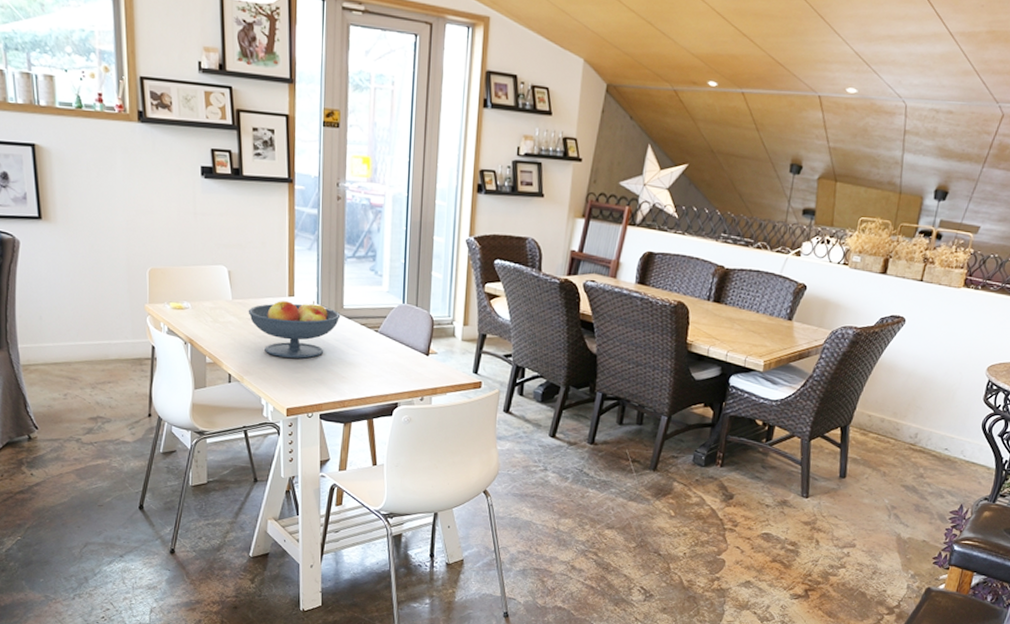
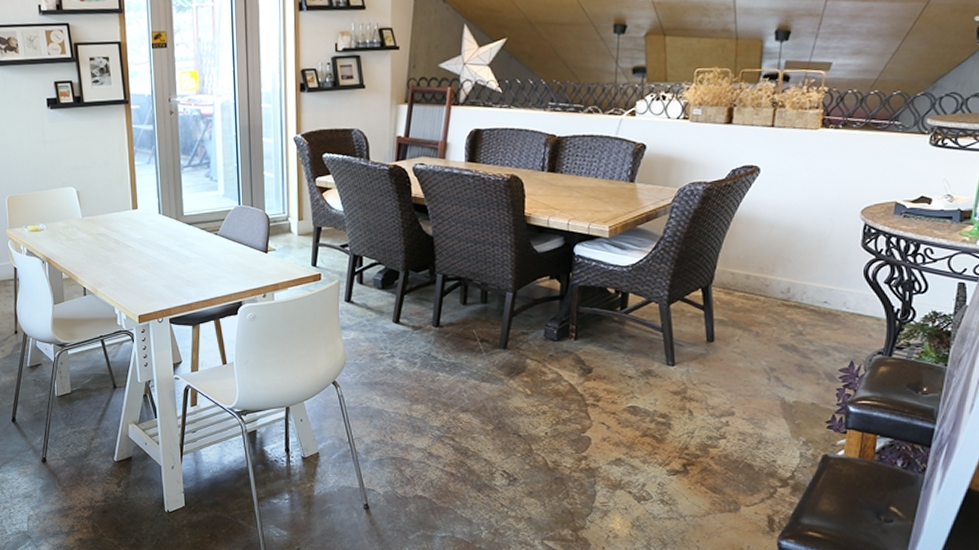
fruit bowl: present [248,300,341,359] -> none [97,211,182,267]

